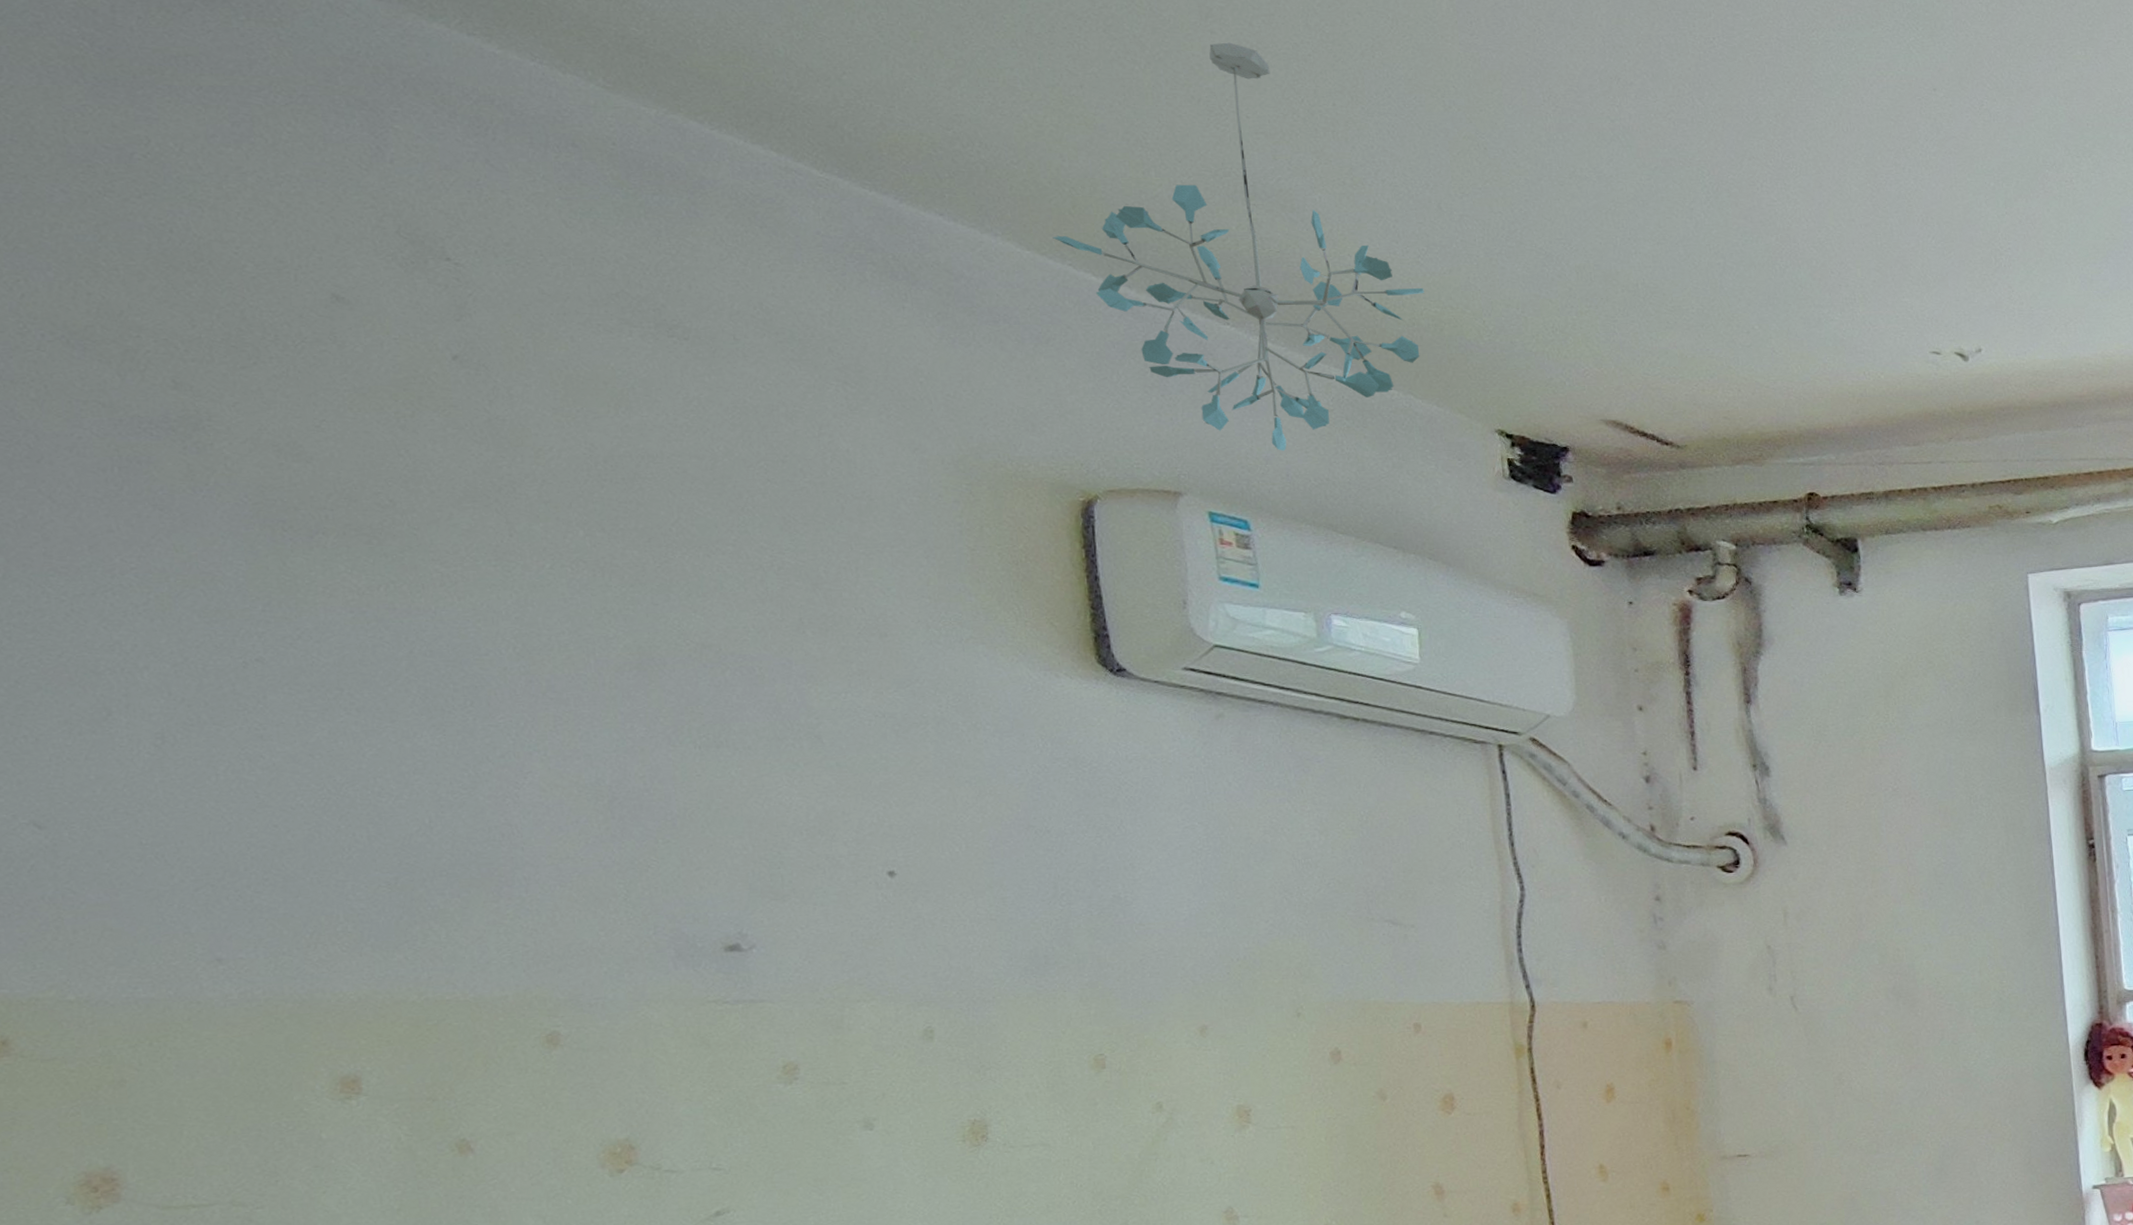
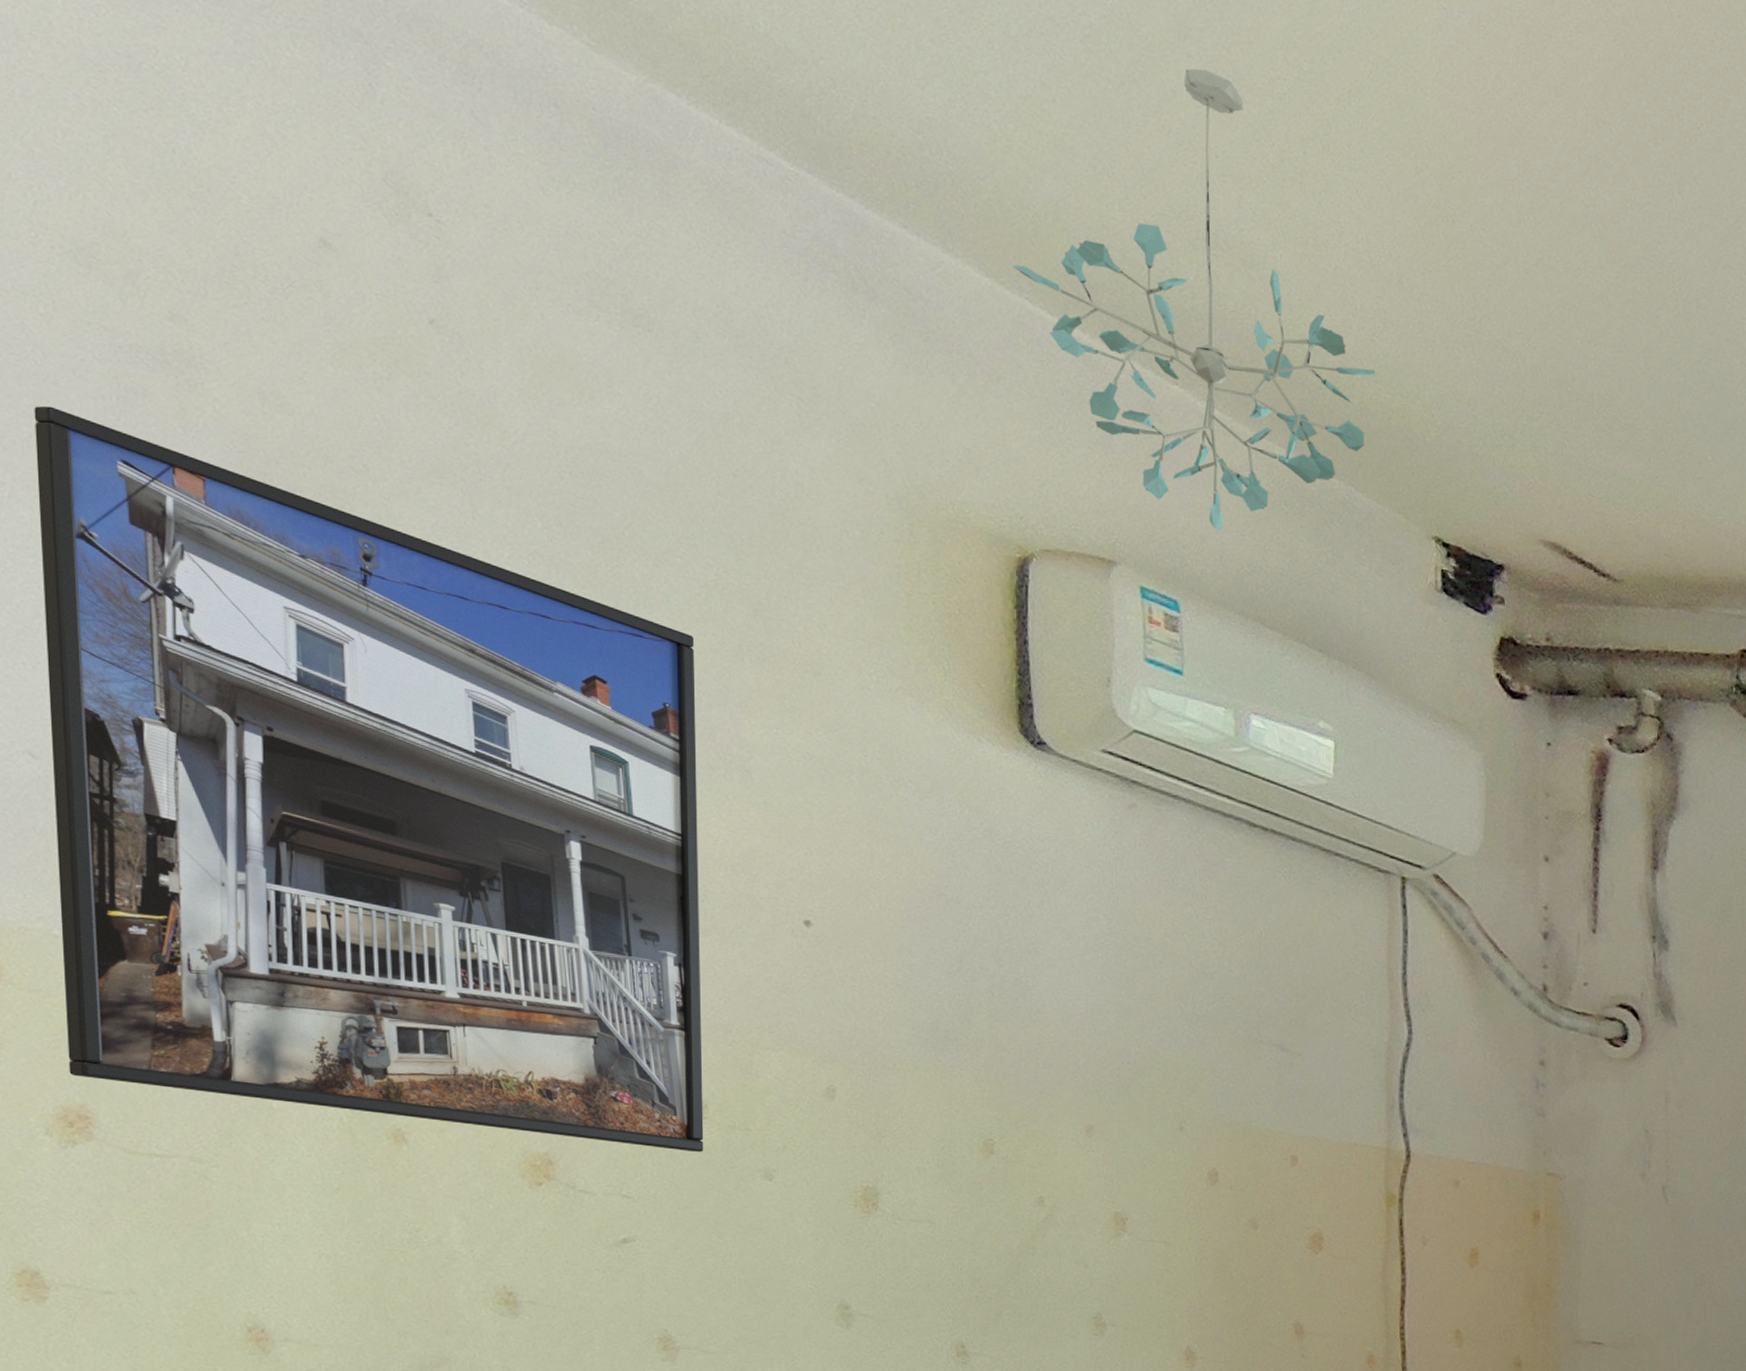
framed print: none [28,485,798,1140] -> present [34,405,704,1152]

